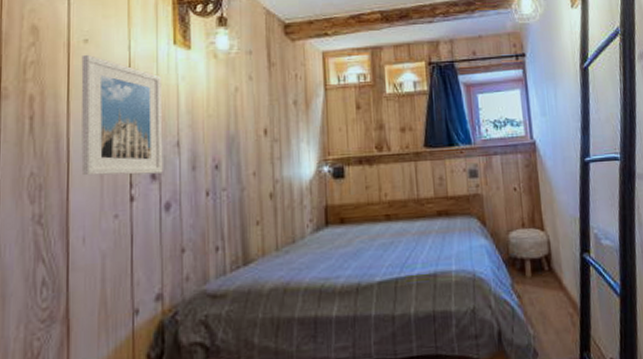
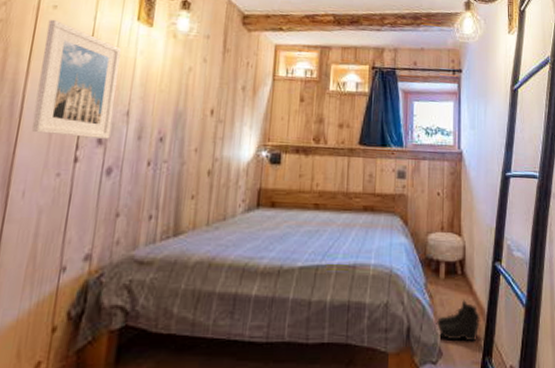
boots: none [527,296,575,340] -> present [436,300,481,342]

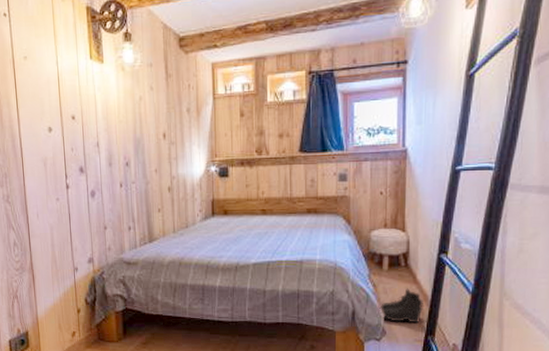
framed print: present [31,19,121,139] -> none [23,69,88,168]

